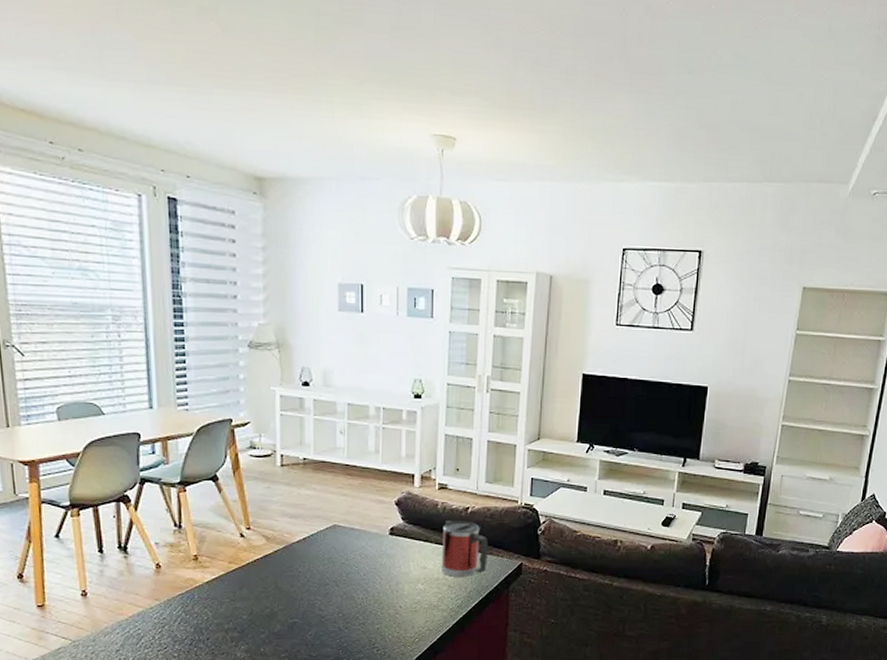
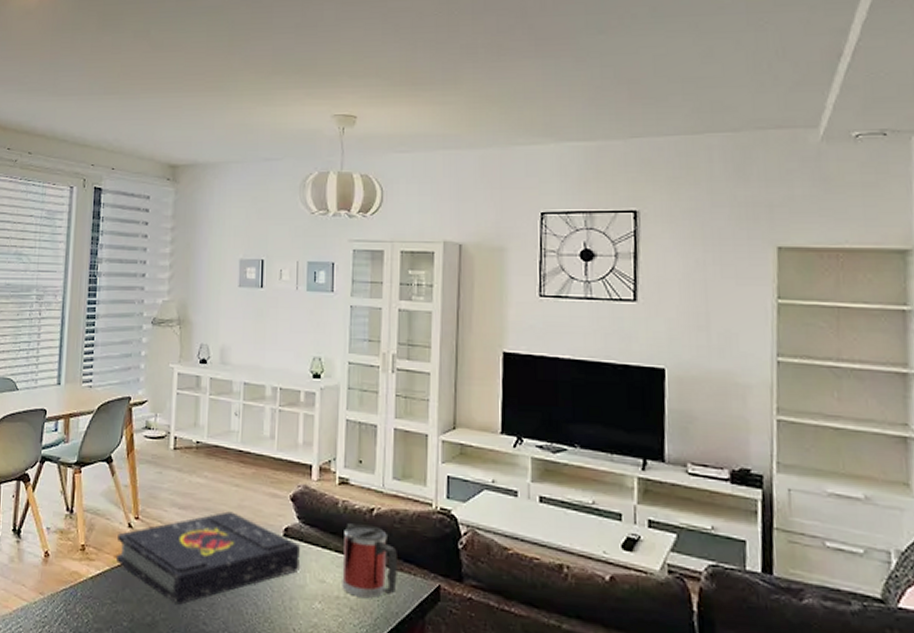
book: none [230,517,404,597] -> present [115,511,300,605]

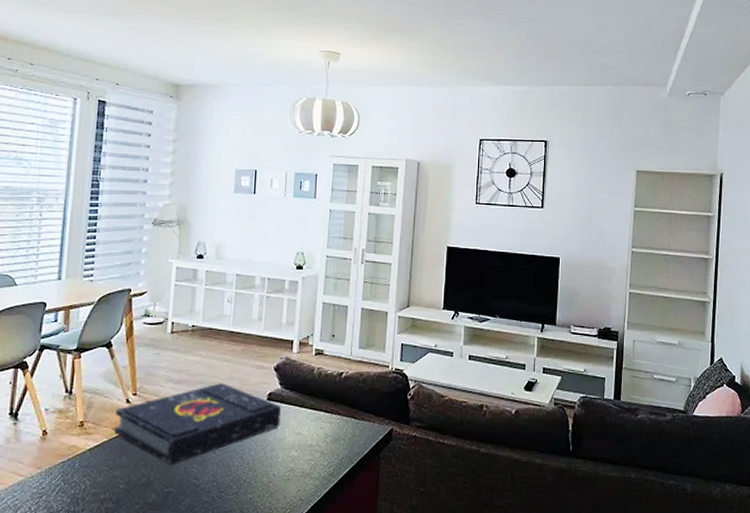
mug: present [342,523,397,598] -> none [315,386,360,443]

